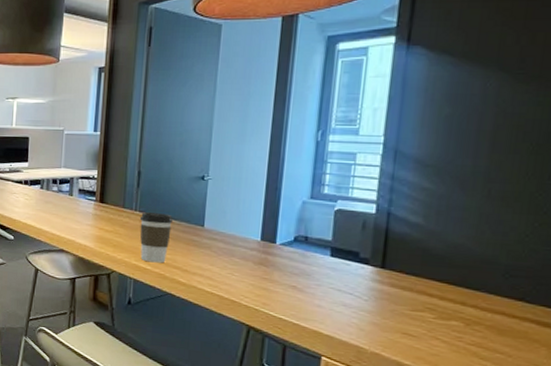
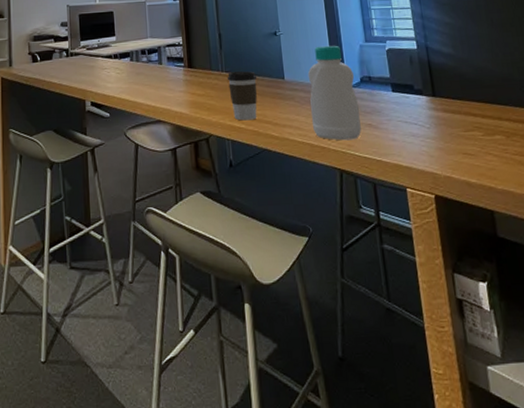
bottle: none [225,196,288,299] -> present [307,45,361,141]

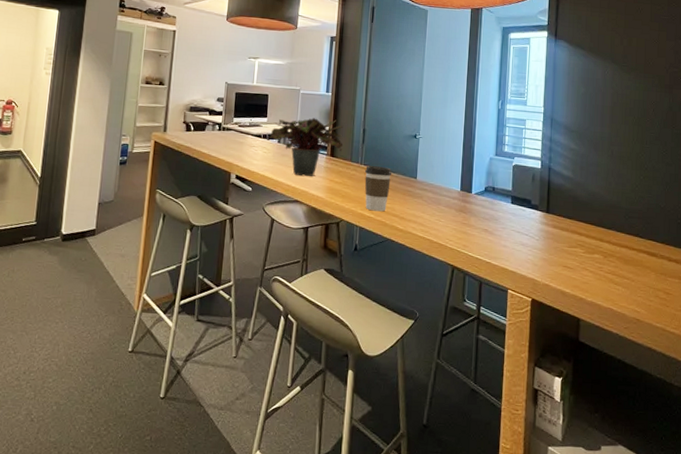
potted plant: none [119,28,200,94] -> present [267,118,343,177]
bottle: present [307,45,361,141] -> none [434,153,480,242]

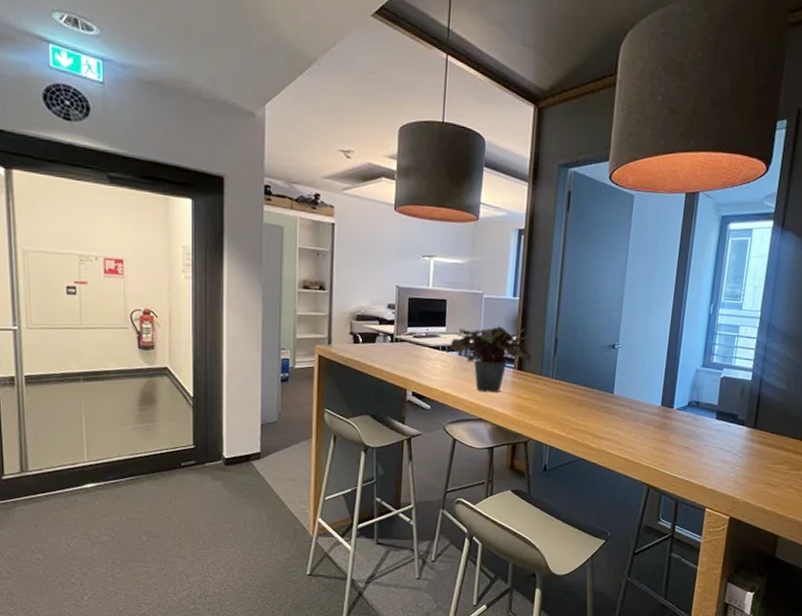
coffee cup: present [364,166,392,212] -> none [555,380,587,430]

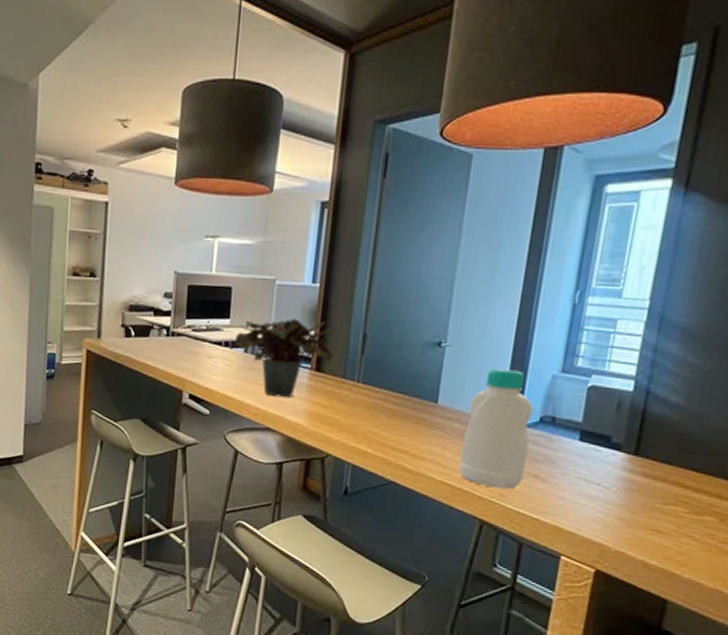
bottle: none [631,365,684,460] -> present [459,368,534,490]

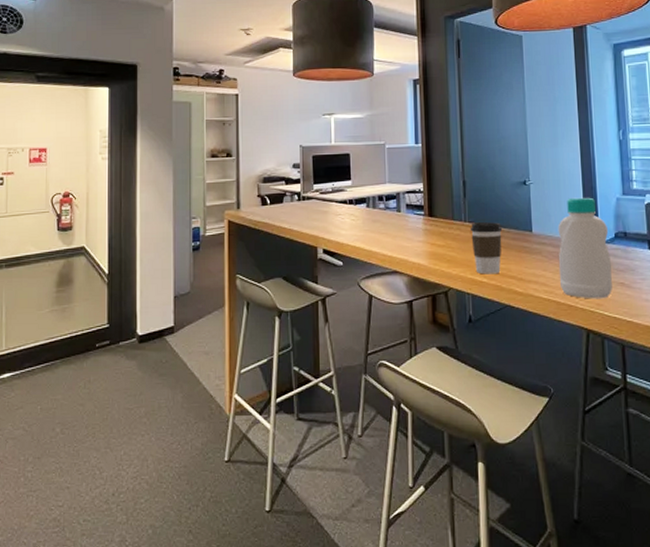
potted plant: present [230,318,334,398] -> none [354,174,441,243]
coffee cup: none [361,384,402,446] -> present [470,222,503,275]

